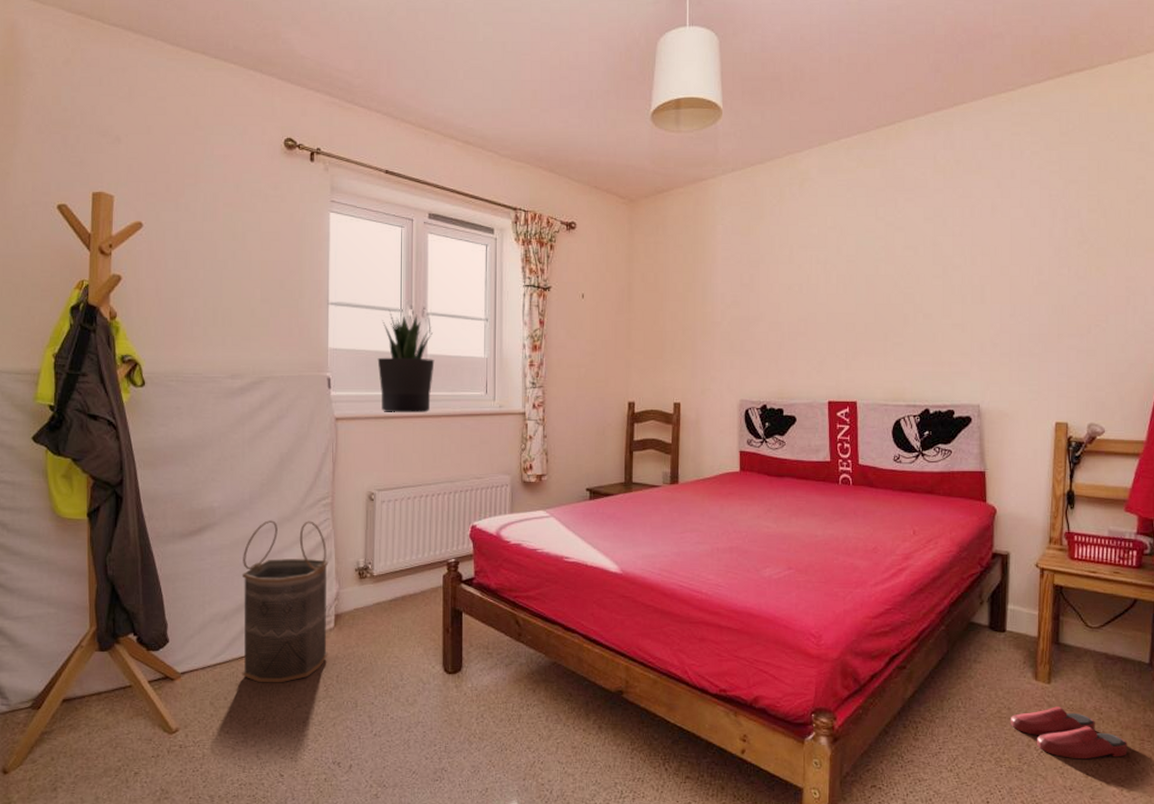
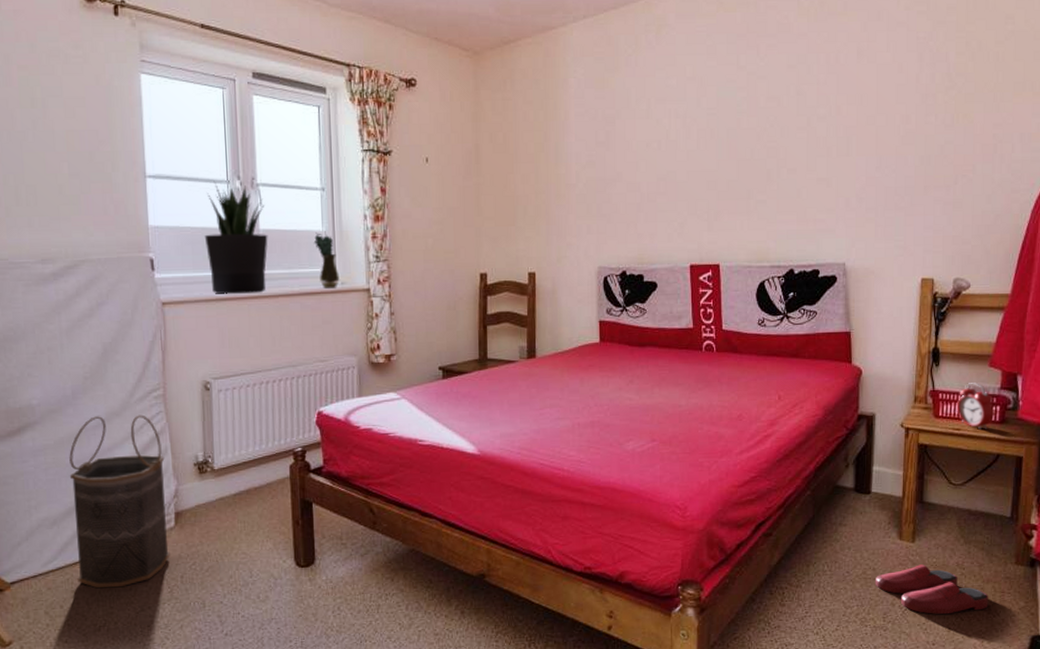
vase: none [475,359,498,412] -> present [313,233,340,290]
alarm clock: none [1093,526,1130,574] -> present [957,383,994,430]

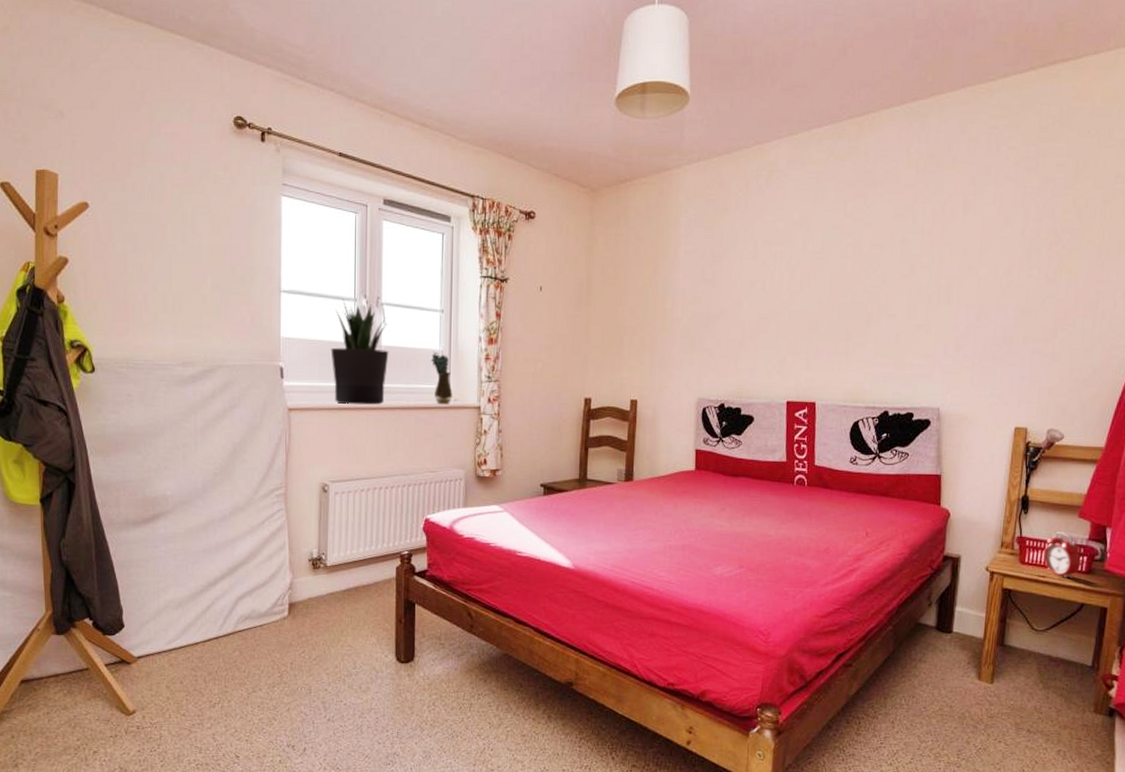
basket: present [69,415,170,589] -> none [195,509,282,669]
slippers: present [874,564,989,615] -> none [951,705,1065,757]

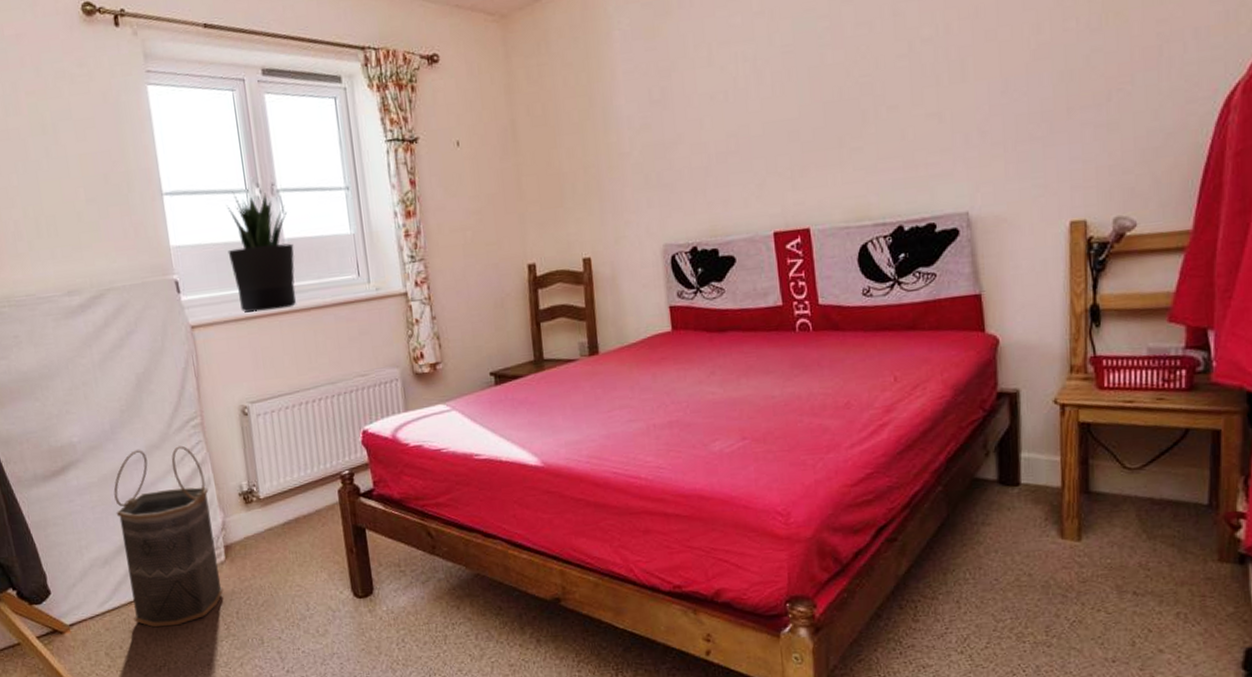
basket: none [195,509,282,669] -> present [113,445,224,628]
vase: present [430,351,453,405] -> none [342,236,374,298]
alarm clock: present [1043,532,1081,579] -> none [1128,343,1178,400]

